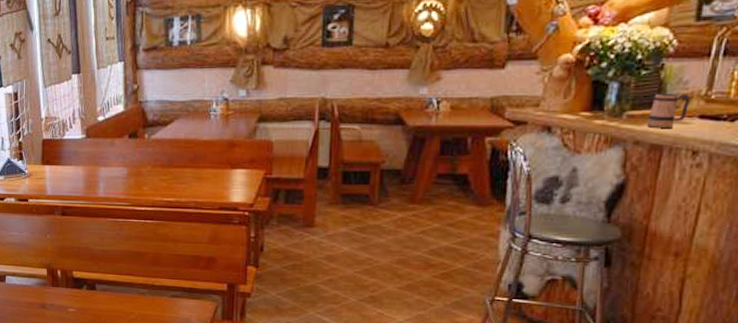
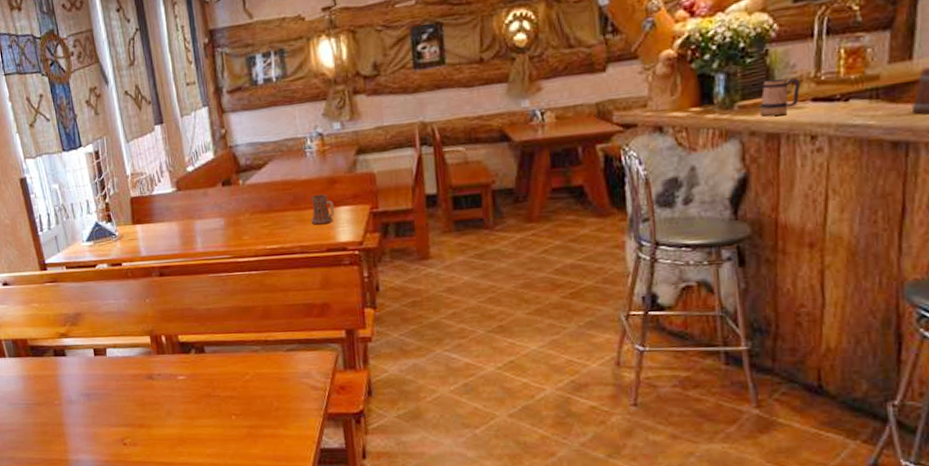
beer mug: none [207,156,230,184] -> present [311,194,334,225]

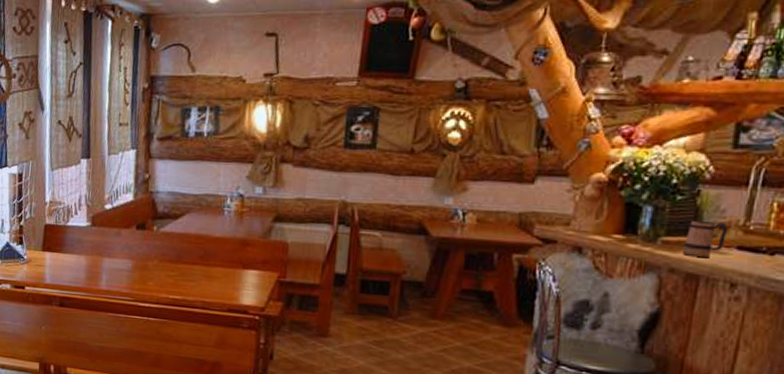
beer mug: present [311,194,334,225] -> none [217,254,242,285]

